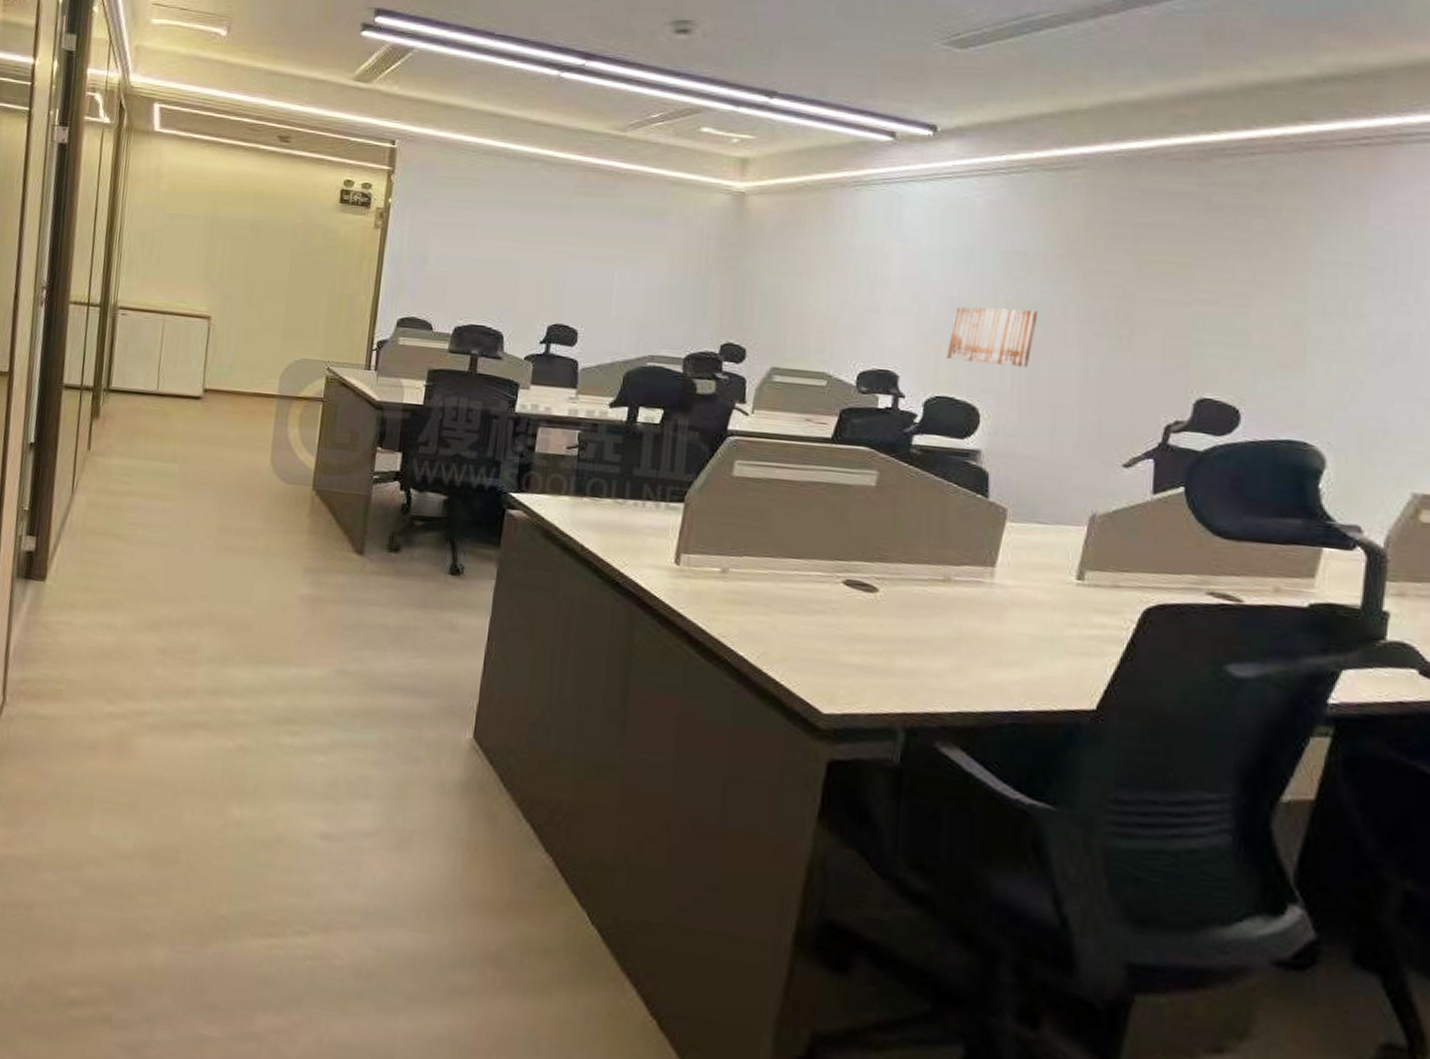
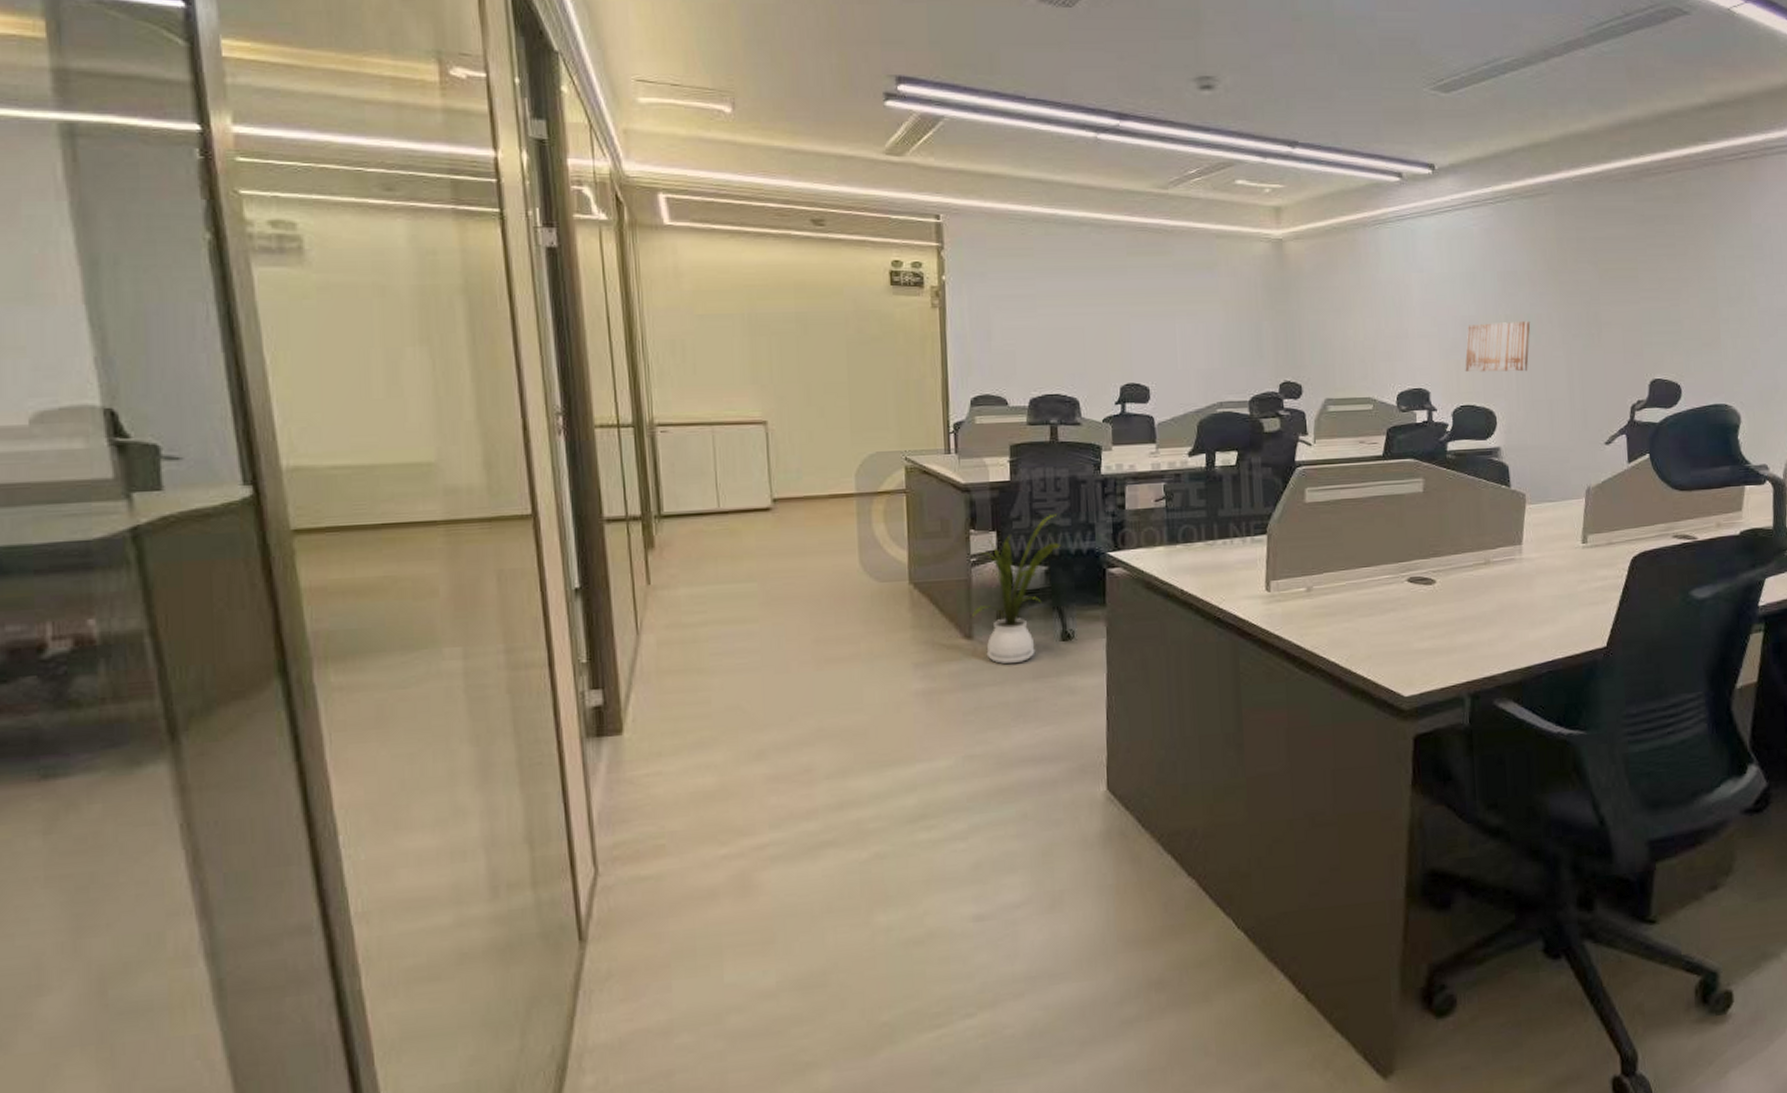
house plant: none [365,444,465,588] -> present [971,513,1061,665]

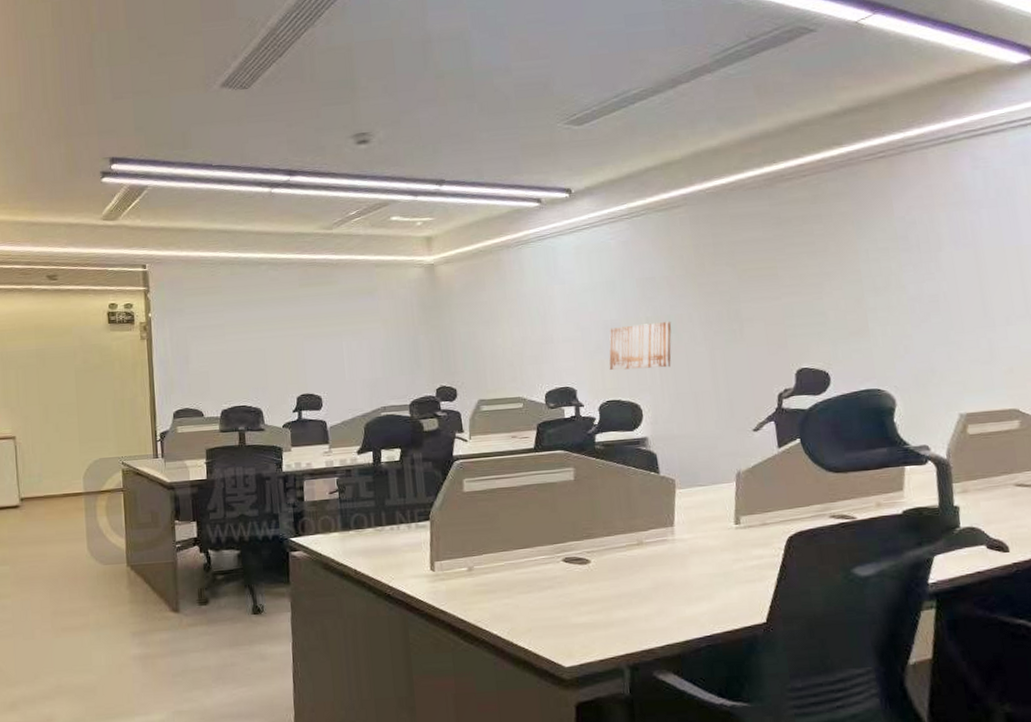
house plant: present [971,513,1061,665] -> none [177,505,250,634]

